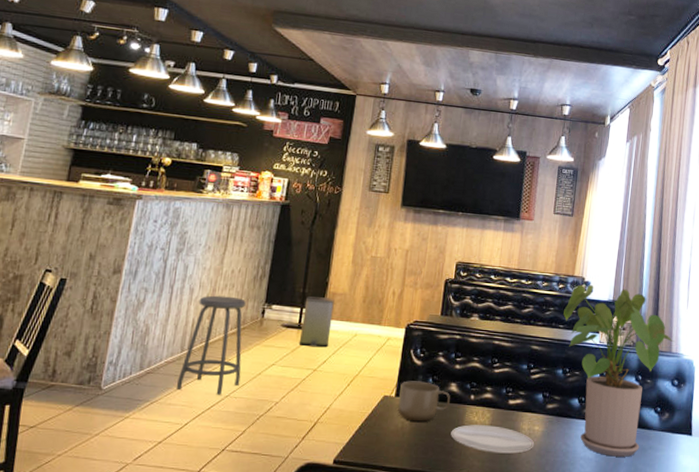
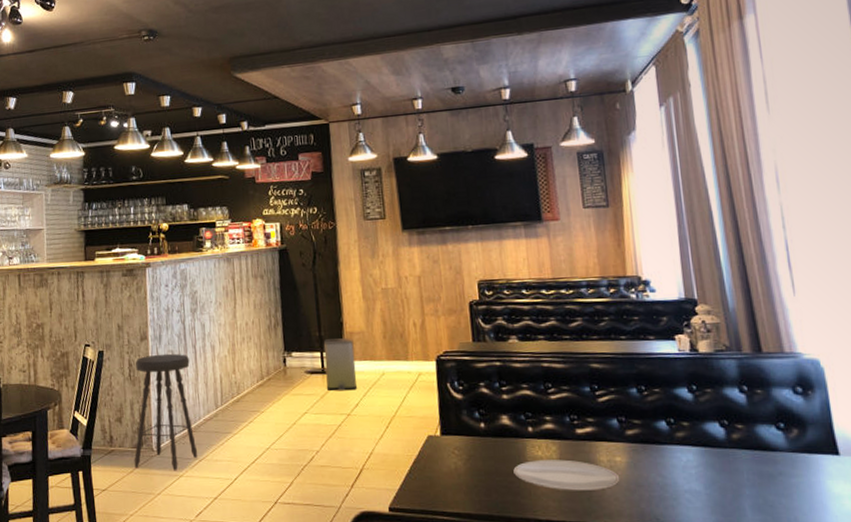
music stool: none [75,289,164,412] -> present [134,353,198,471]
bar stool: present [177,295,246,395] -> none [219,349,278,448]
cup: present [397,381,450,422] -> none [444,416,505,461]
house plant: present [563,284,675,457] -> none [622,282,786,487]

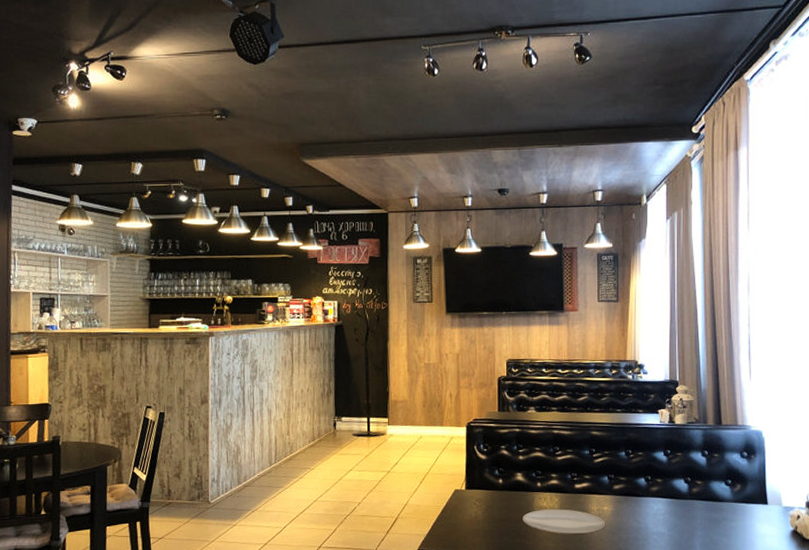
music stool: present [134,353,198,471] -> none [190,416,251,521]
pedal bin: present [323,338,357,391] -> none [370,406,398,452]

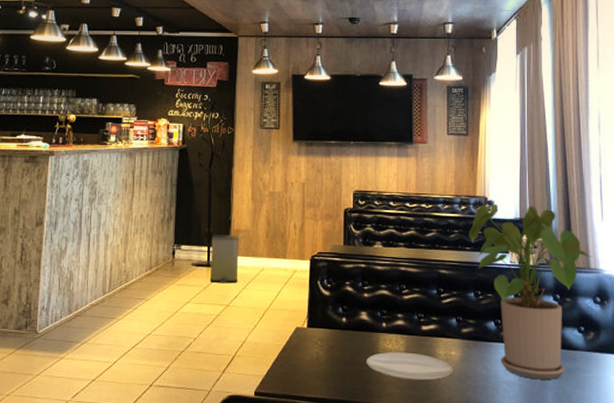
pedal bin: none [370,406,398,452] -> present [209,235,239,284]
house plant: none [620,366,740,530] -> present [469,203,592,380]

